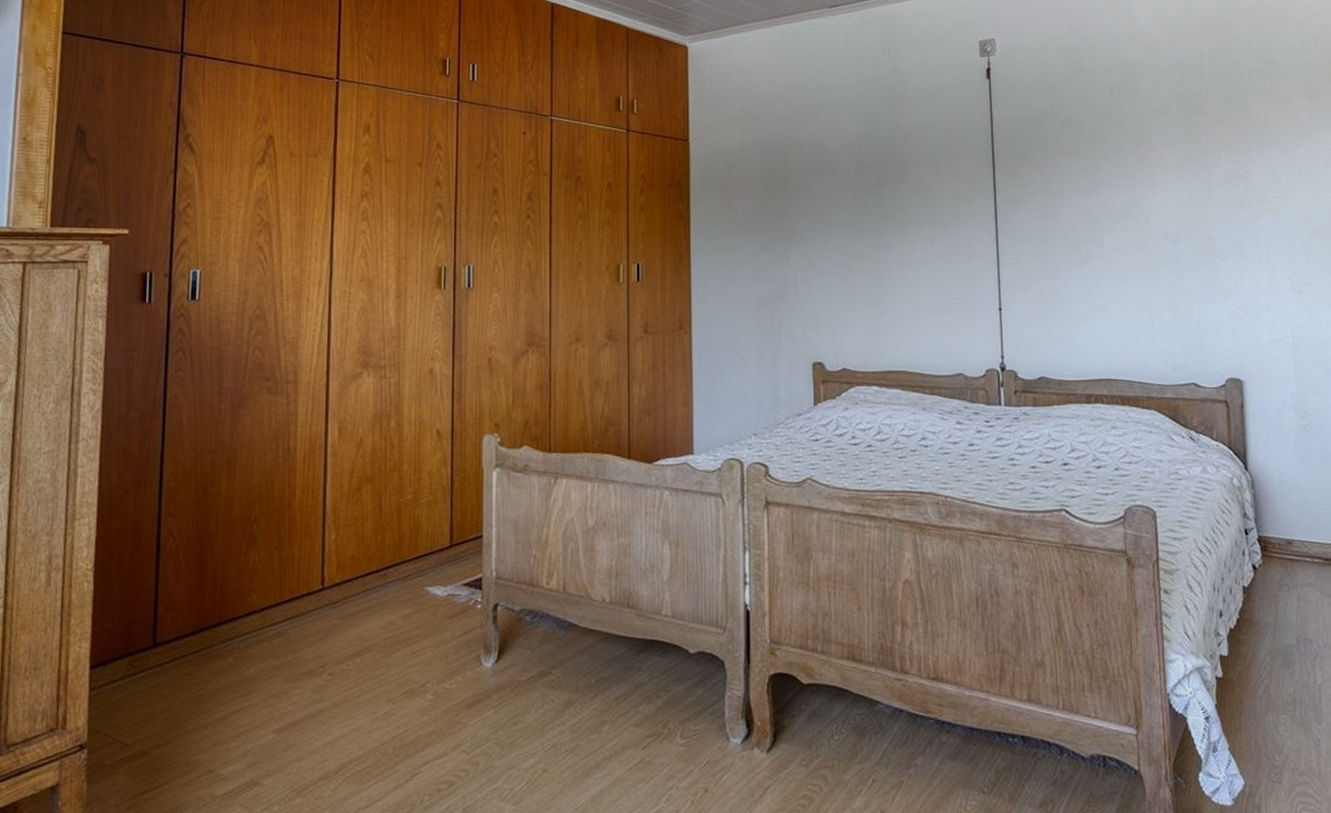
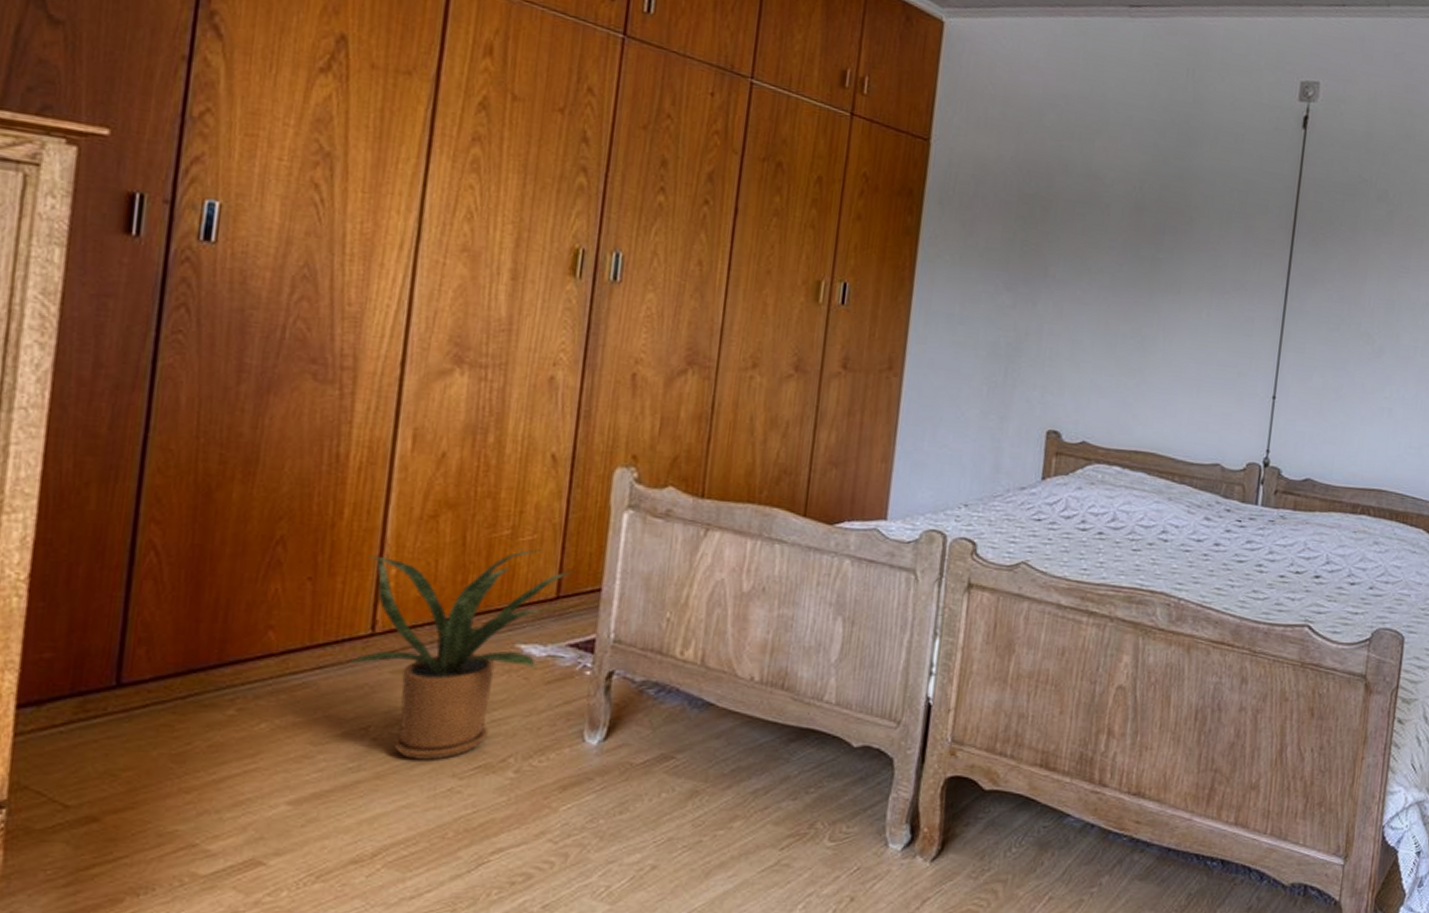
house plant: none [307,508,461,689] -> present [347,549,574,760]

